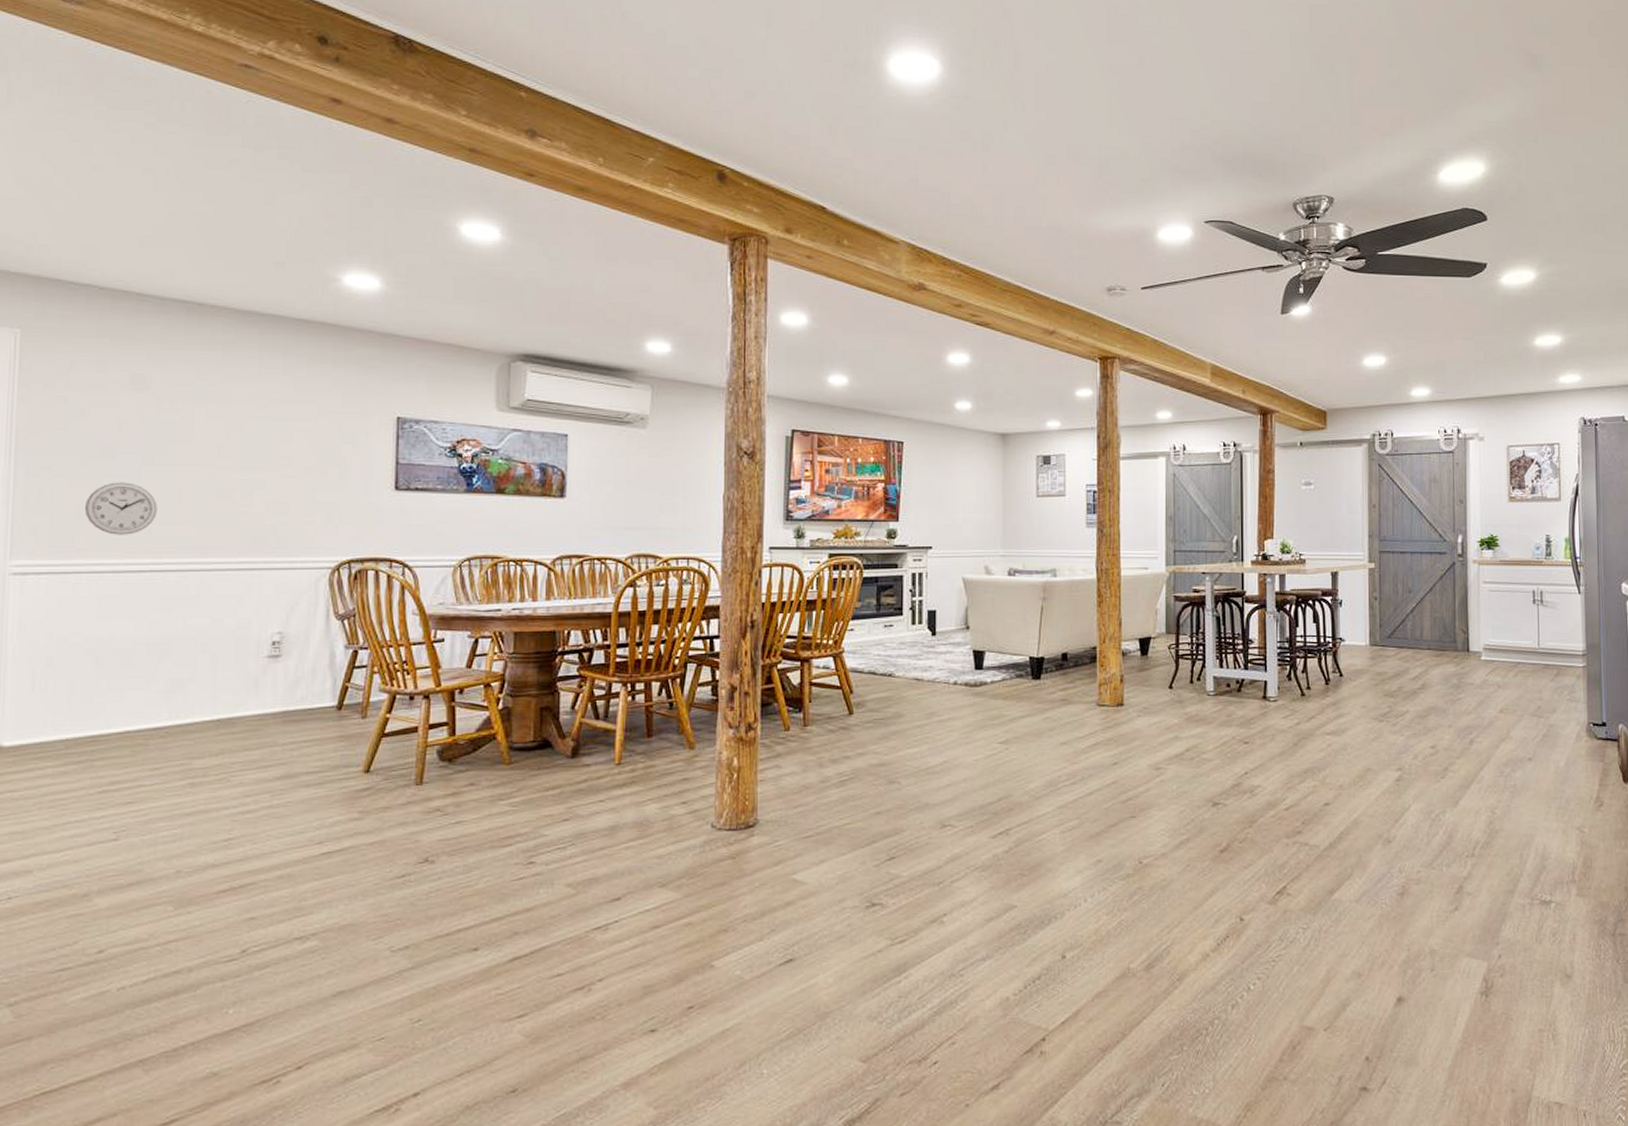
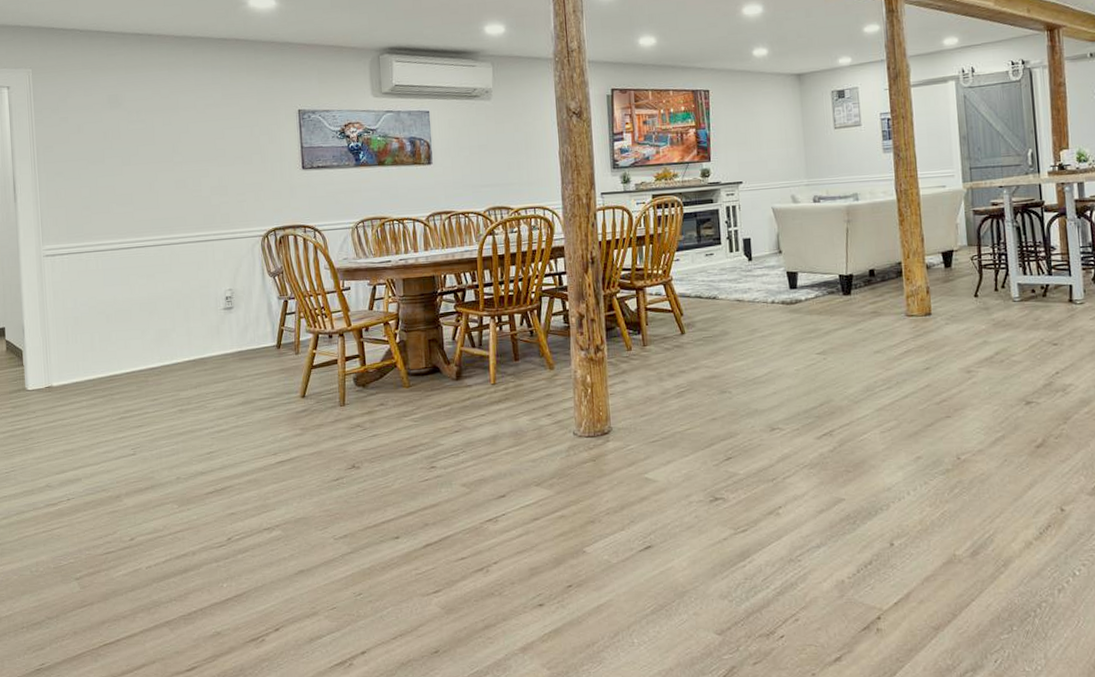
wall clock: present [84,482,157,535] -> none [87,179,136,221]

